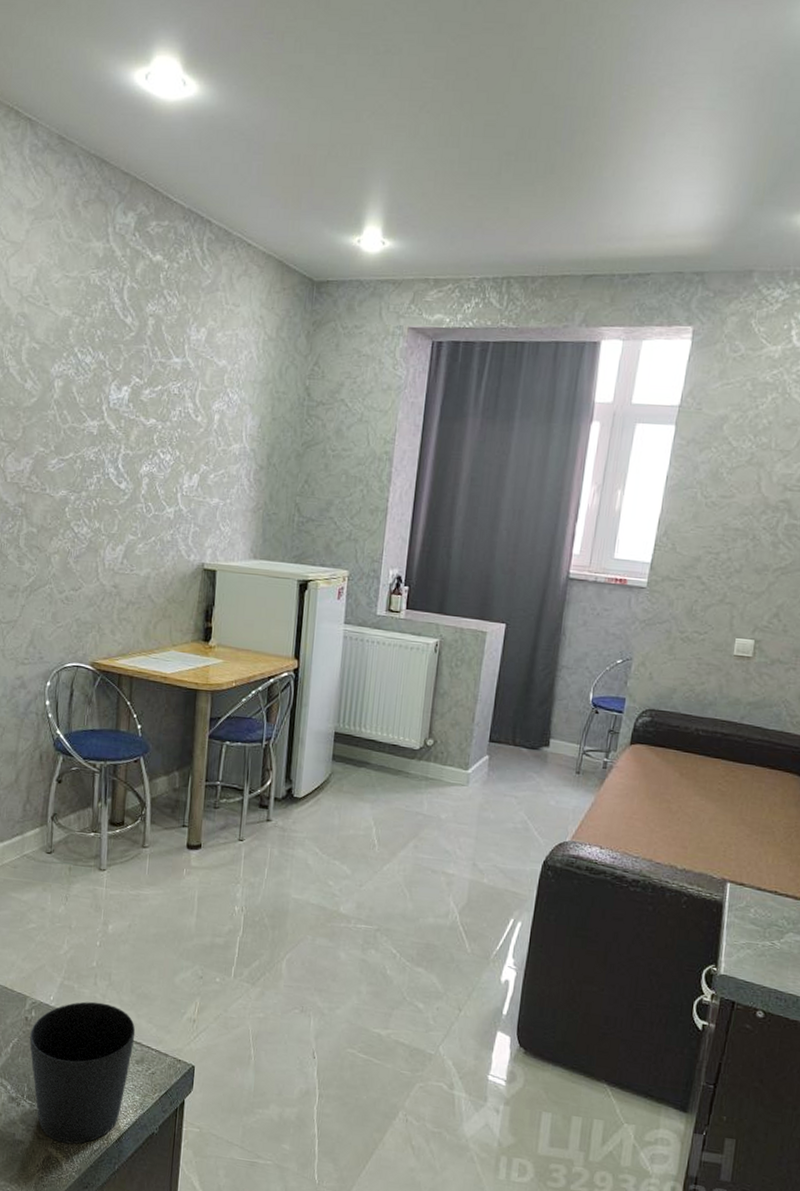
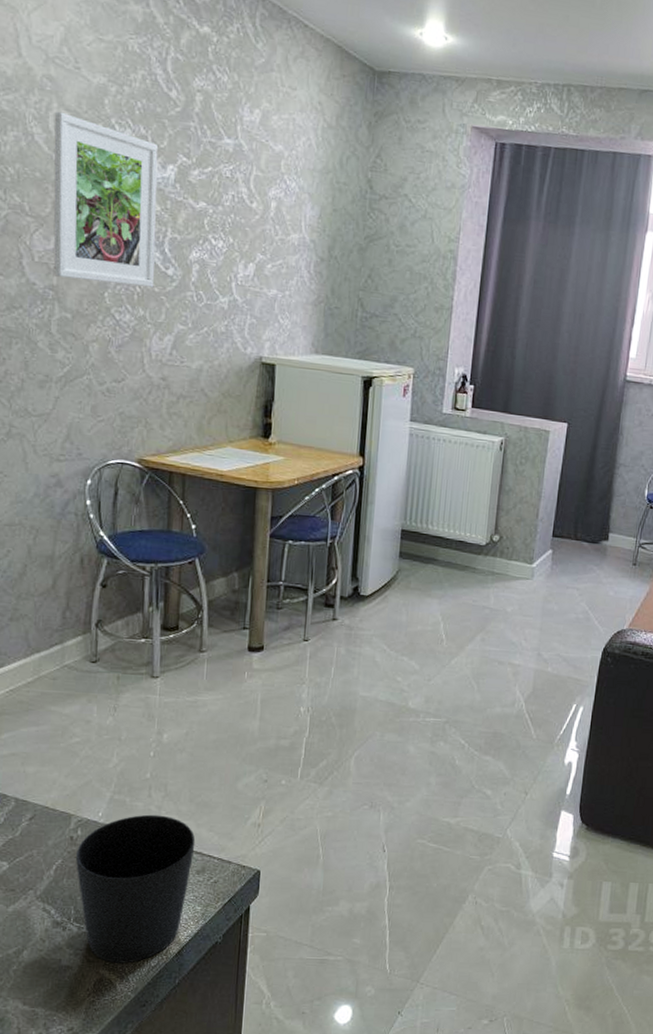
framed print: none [22,344,115,501] -> present [53,111,159,287]

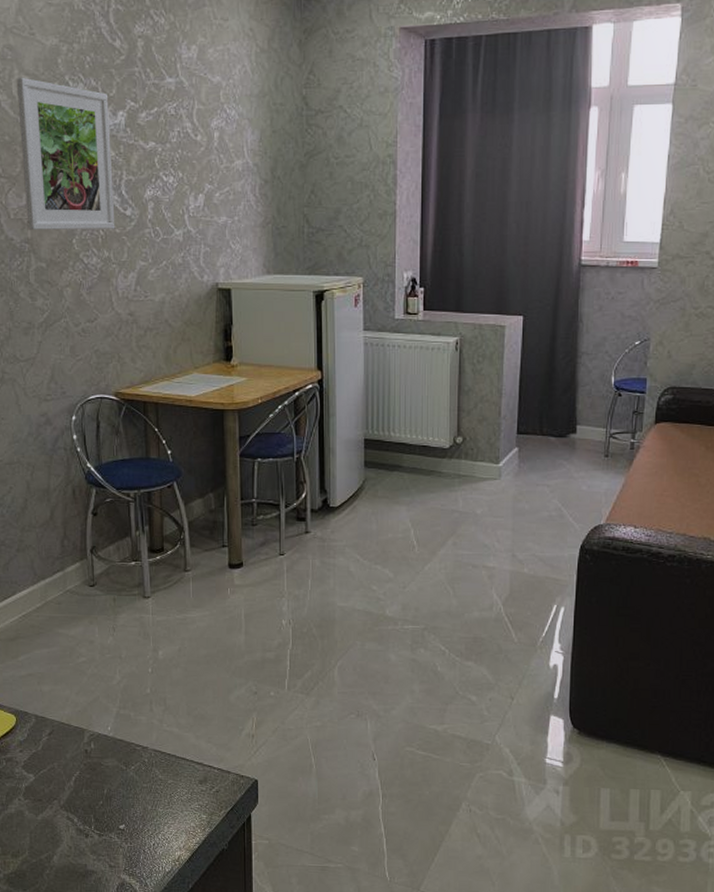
cup: present [76,814,196,964] -> none [92,727,196,869]

